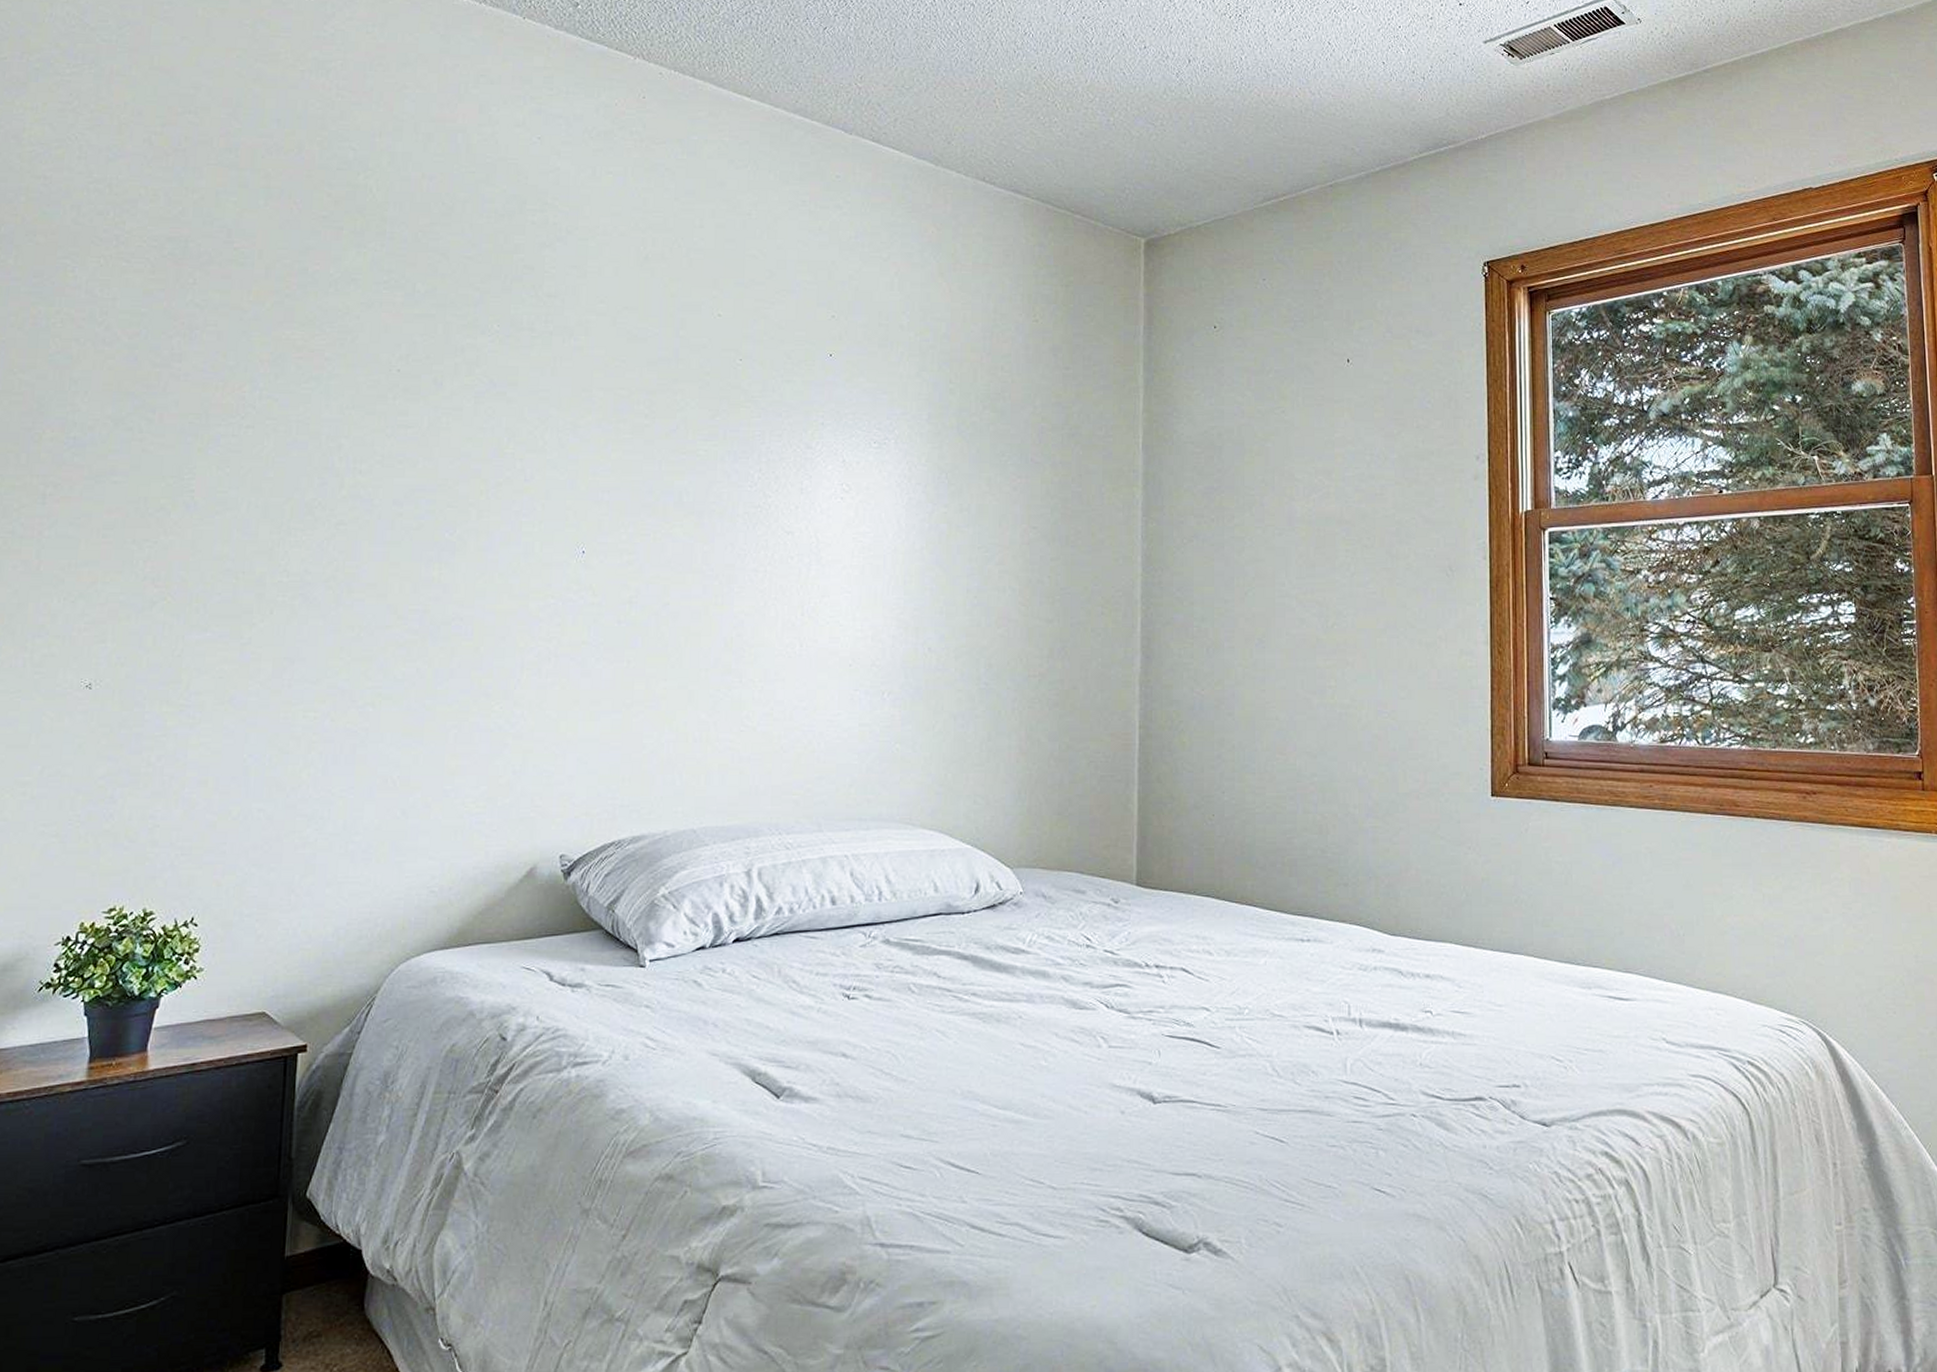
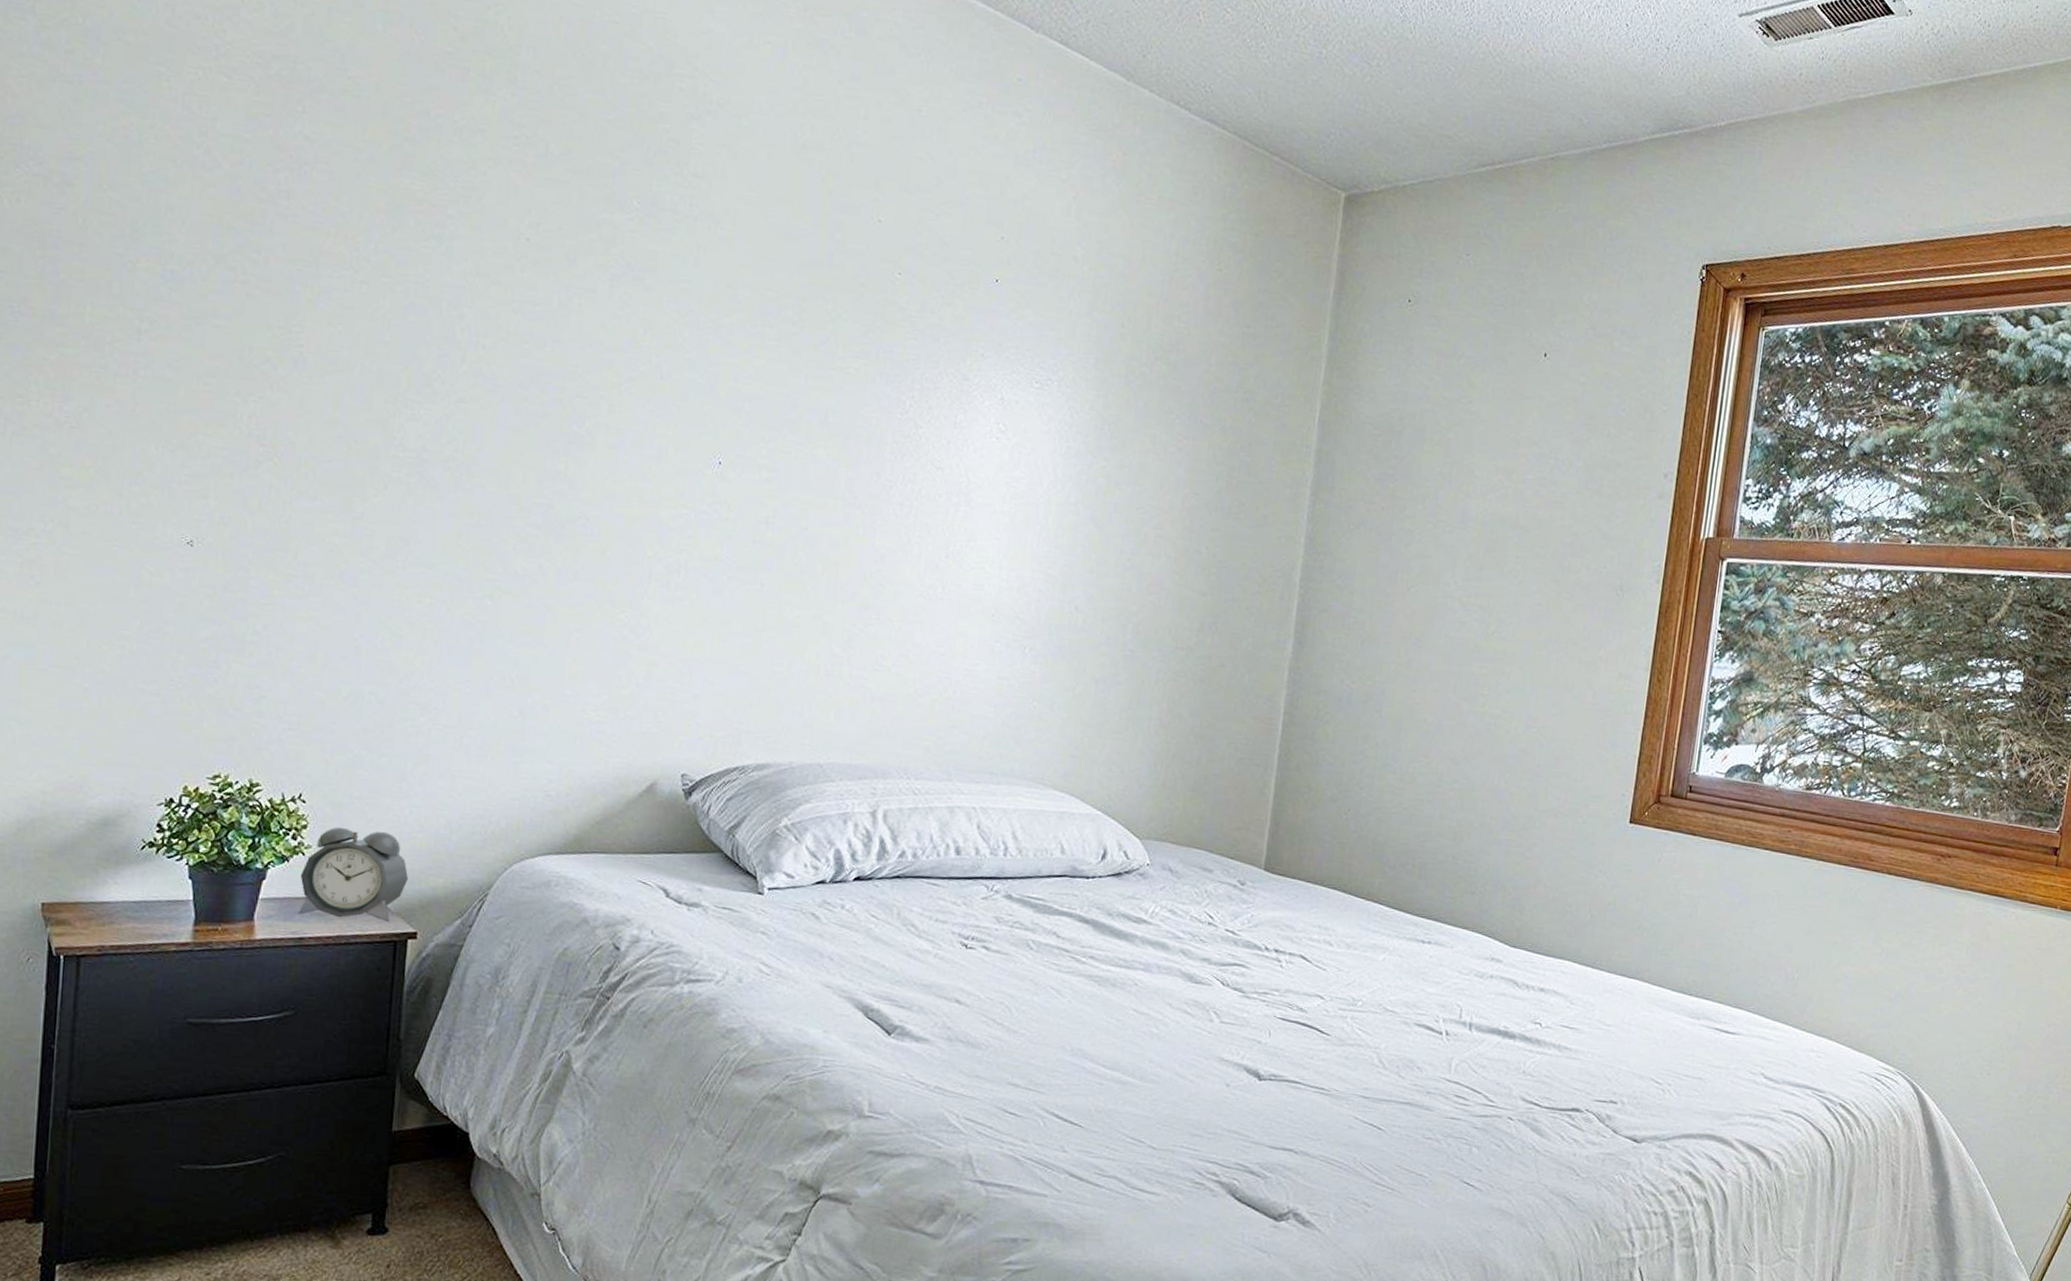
alarm clock: none [191,946,298,1040] -> present [298,827,409,921]

